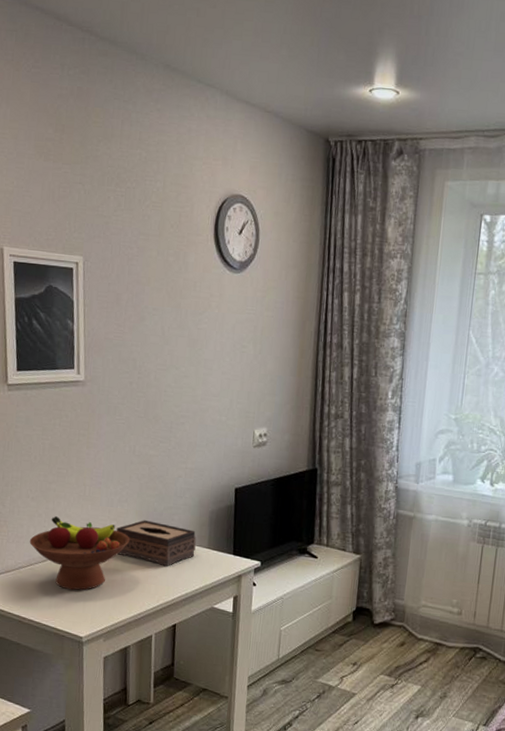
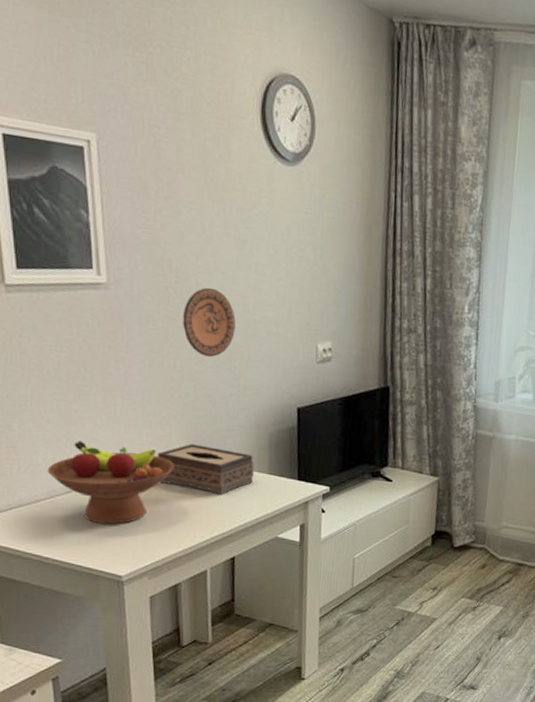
decorative plate: none [142,382,186,443] -> present [183,287,236,357]

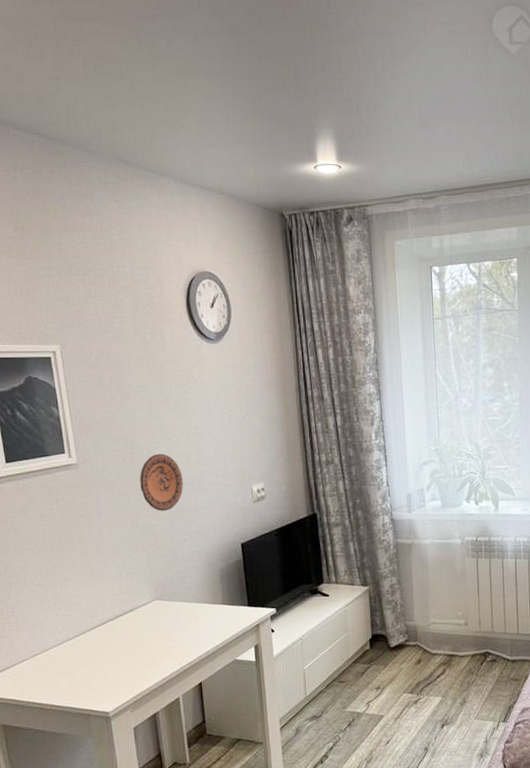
fruit bowl: present [47,441,175,525] -> none [41,597,144,669]
tissue box: present [157,444,254,495] -> none [129,587,211,629]

